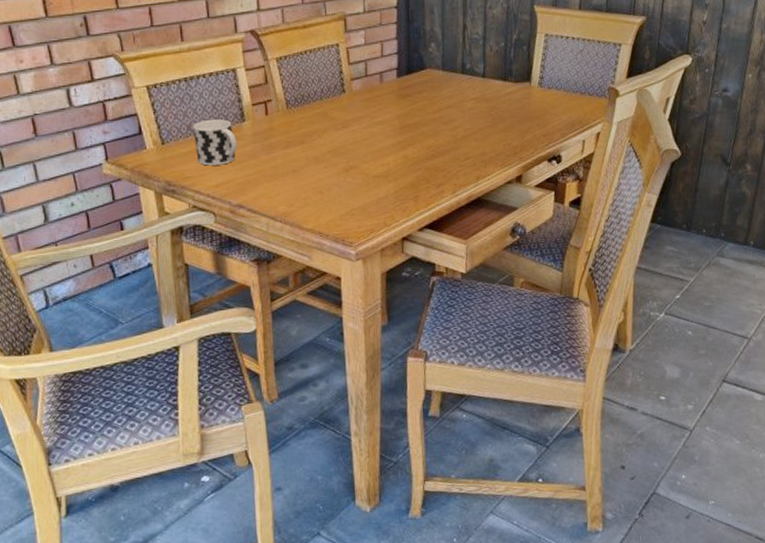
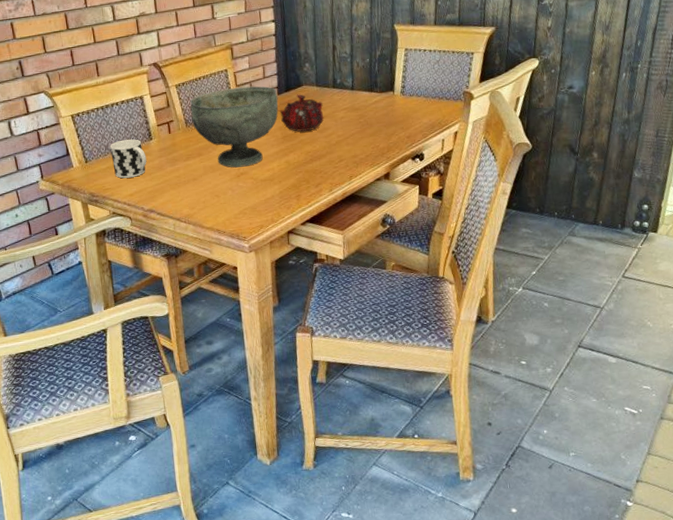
decorative bowl: none [293,65,398,160] -> present [190,86,279,168]
teapot: none [397,78,450,122] -> present [278,94,324,132]

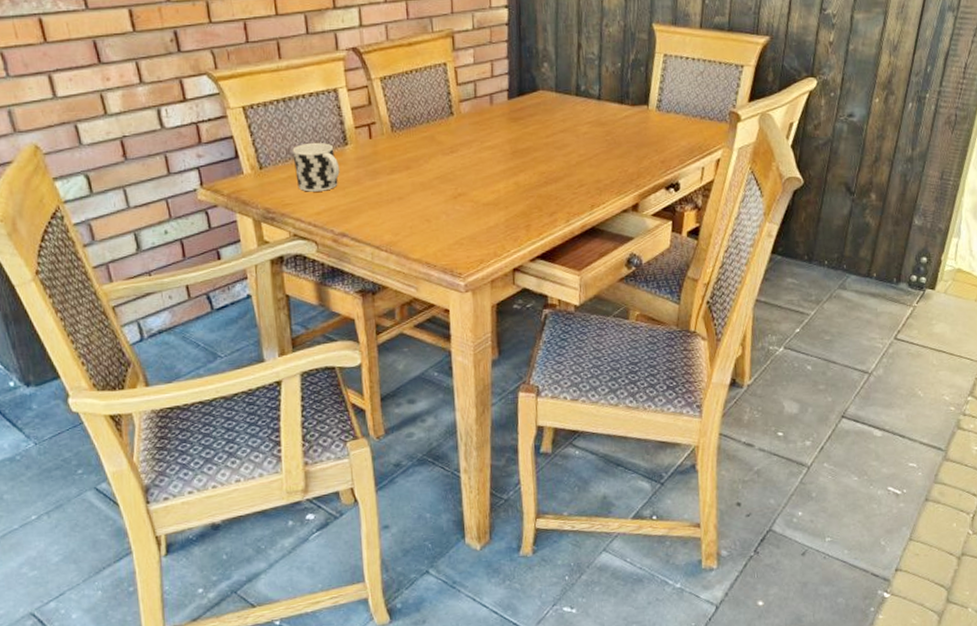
decorative bowl: present [190,86,279,168] -> none [398,86,509,187]
teapot: present [278,94,324,132] -> none [508,100,564,147]

